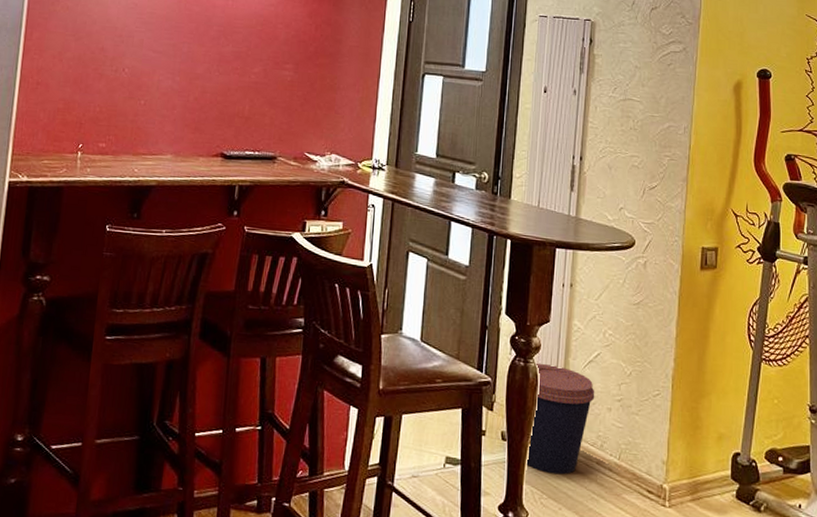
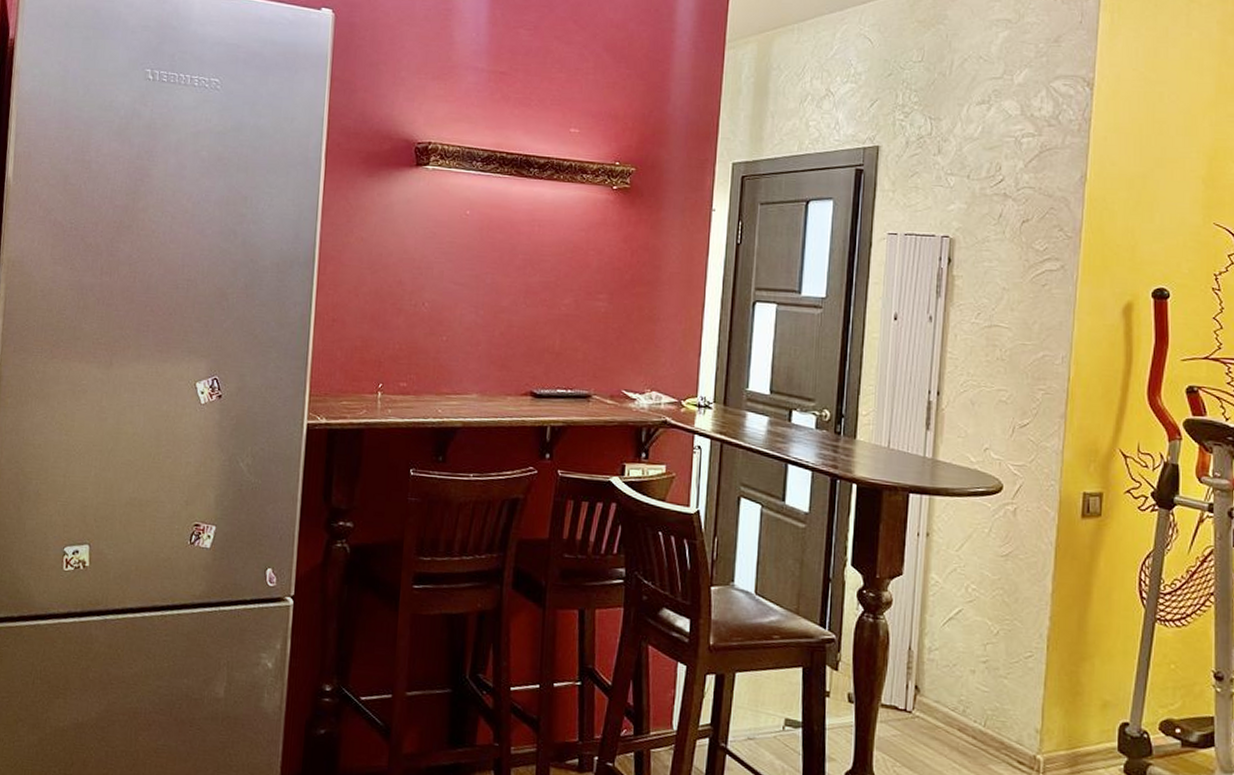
coffee cup: present [526,362,595,475] -> none [876,619,956,742]

